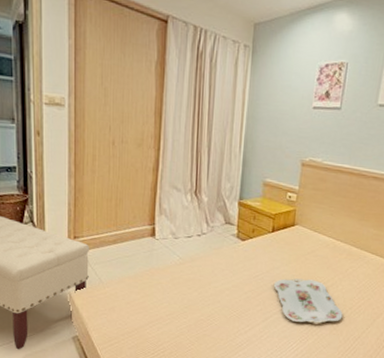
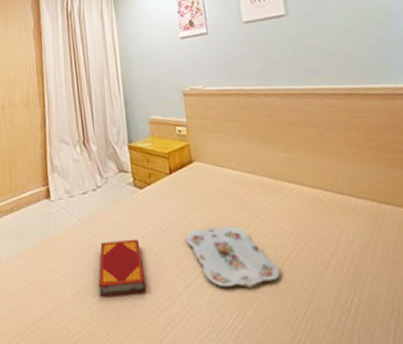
hardback book: none [190,278,233,320] -> present [98,239,147,296]

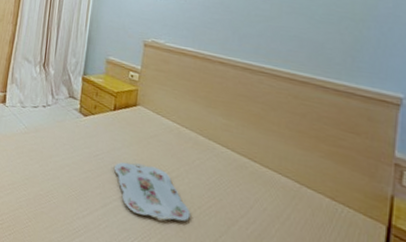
hardback book: present [98,239,147,296] -> none [29,150,74,200]

